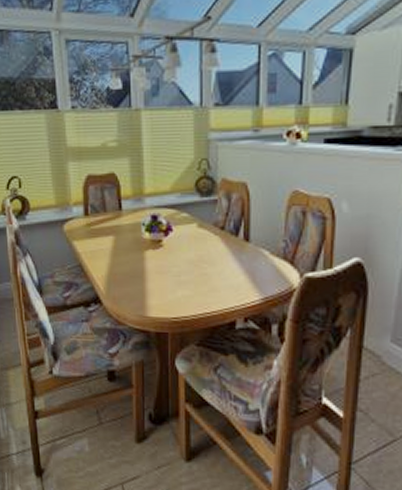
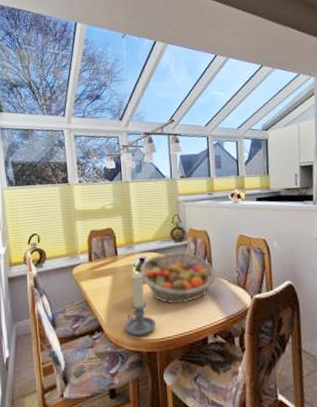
candle holder: none [128,235,170,312] -> present [124,273,157,336]
fruit basket: none [151,211,256,278] -> present [140,252,217,304]

